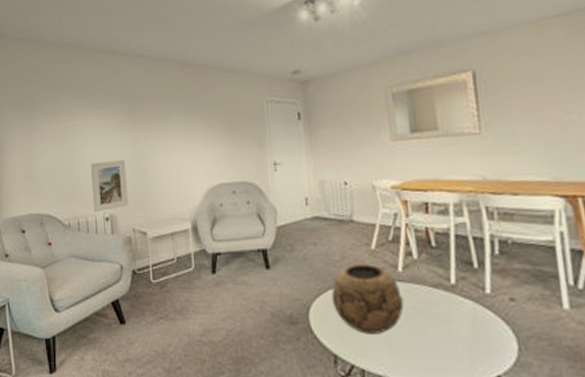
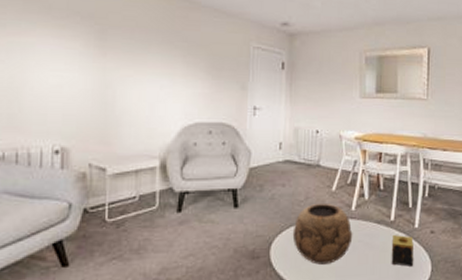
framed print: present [91,160,128,213] -> none [39,87,88,144]
candle: none [455,301,490,342] -> present [391,234,414,267]

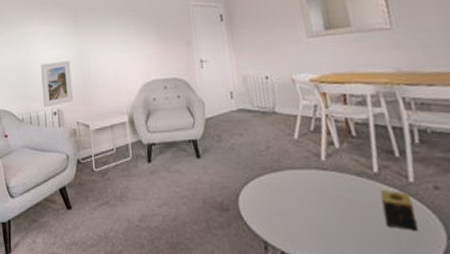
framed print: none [39,87,88,144] -> present [41,61,73,108]
decorative bowl: present [292,204,353,265] -> none [258,153,329,221]

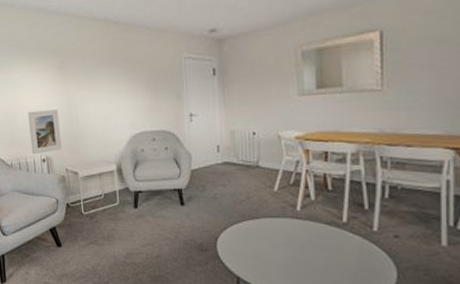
candle: present [379,189,418,231] -> none [345,236,373,271]

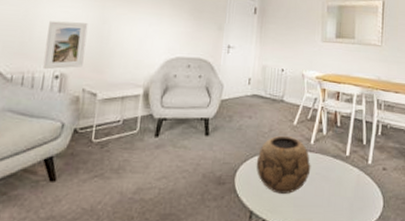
decorative bowl: none [237,204,300,261] -> present [256,136,311,194]

